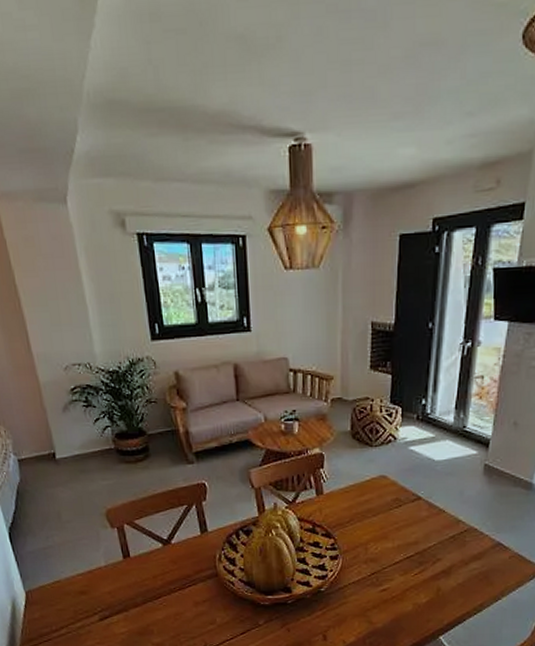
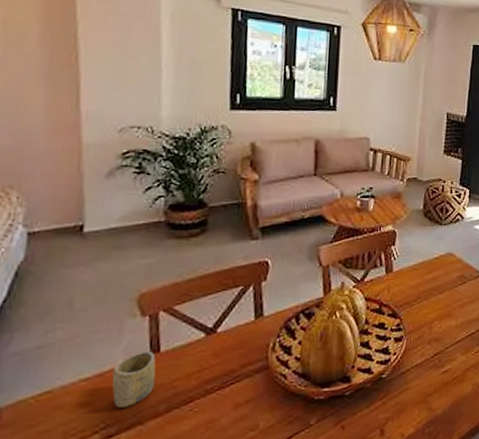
cup: none [98,555,131,597] -> present [112,350,156,408]

